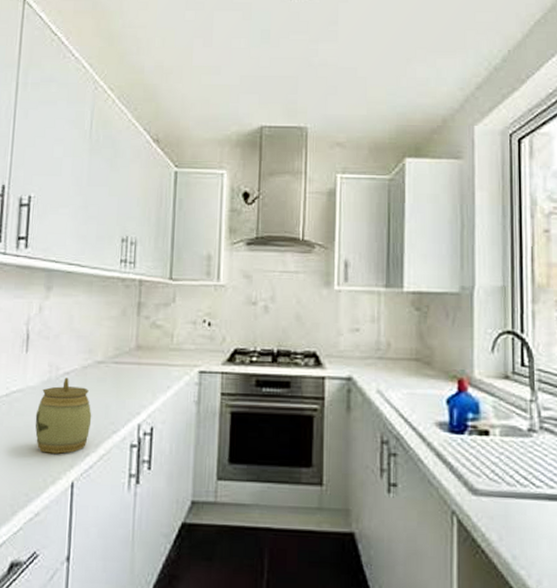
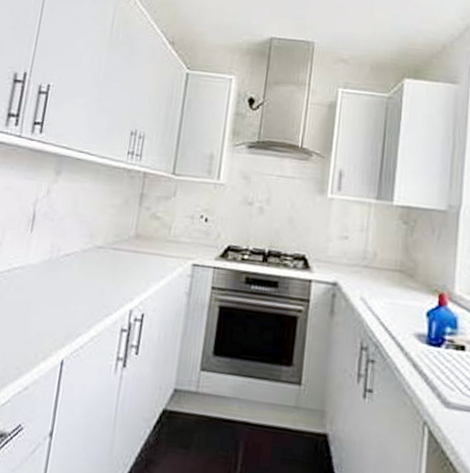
jar: present [35,377,92,454] -> none [32,259,87,332]

